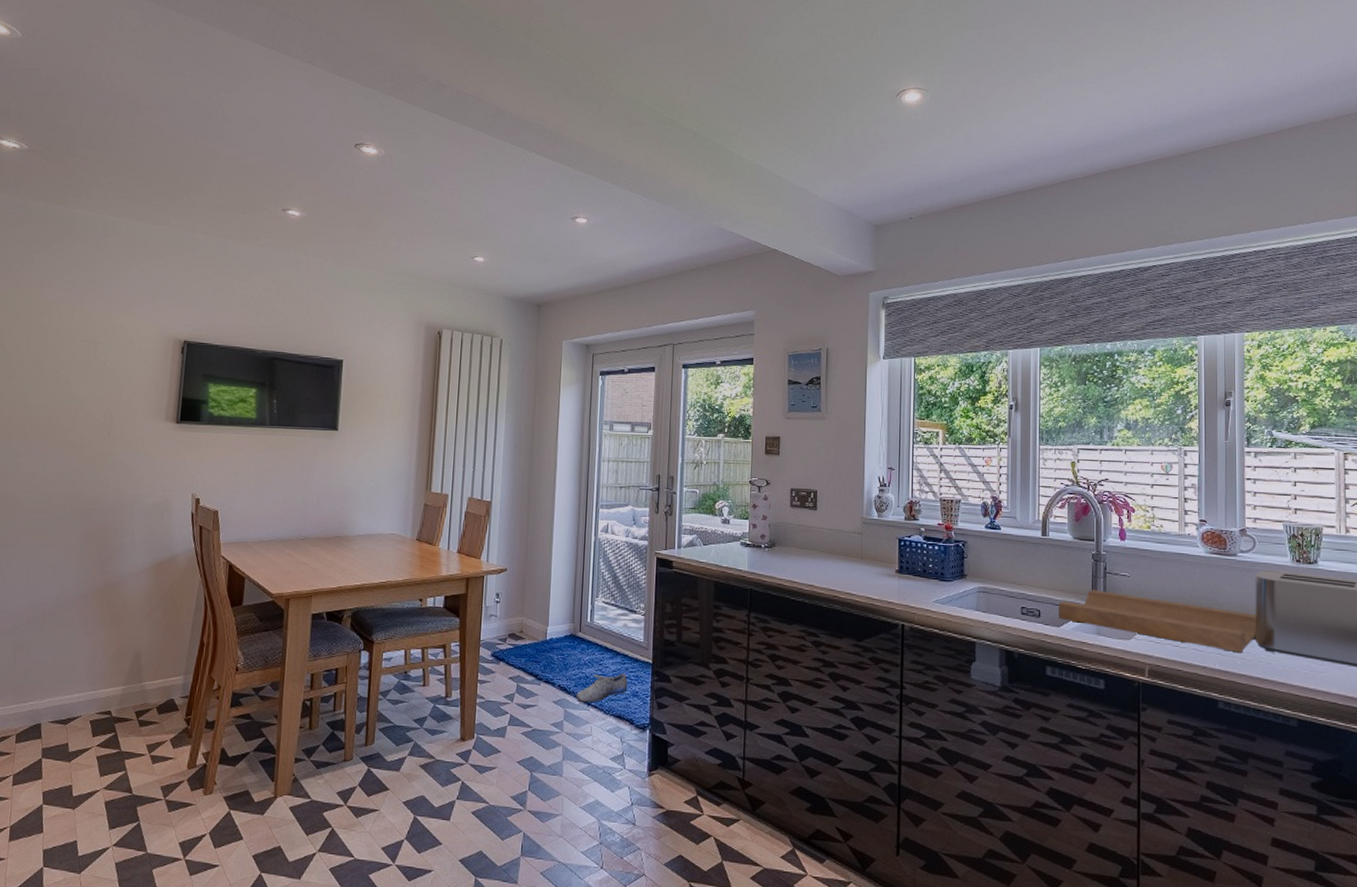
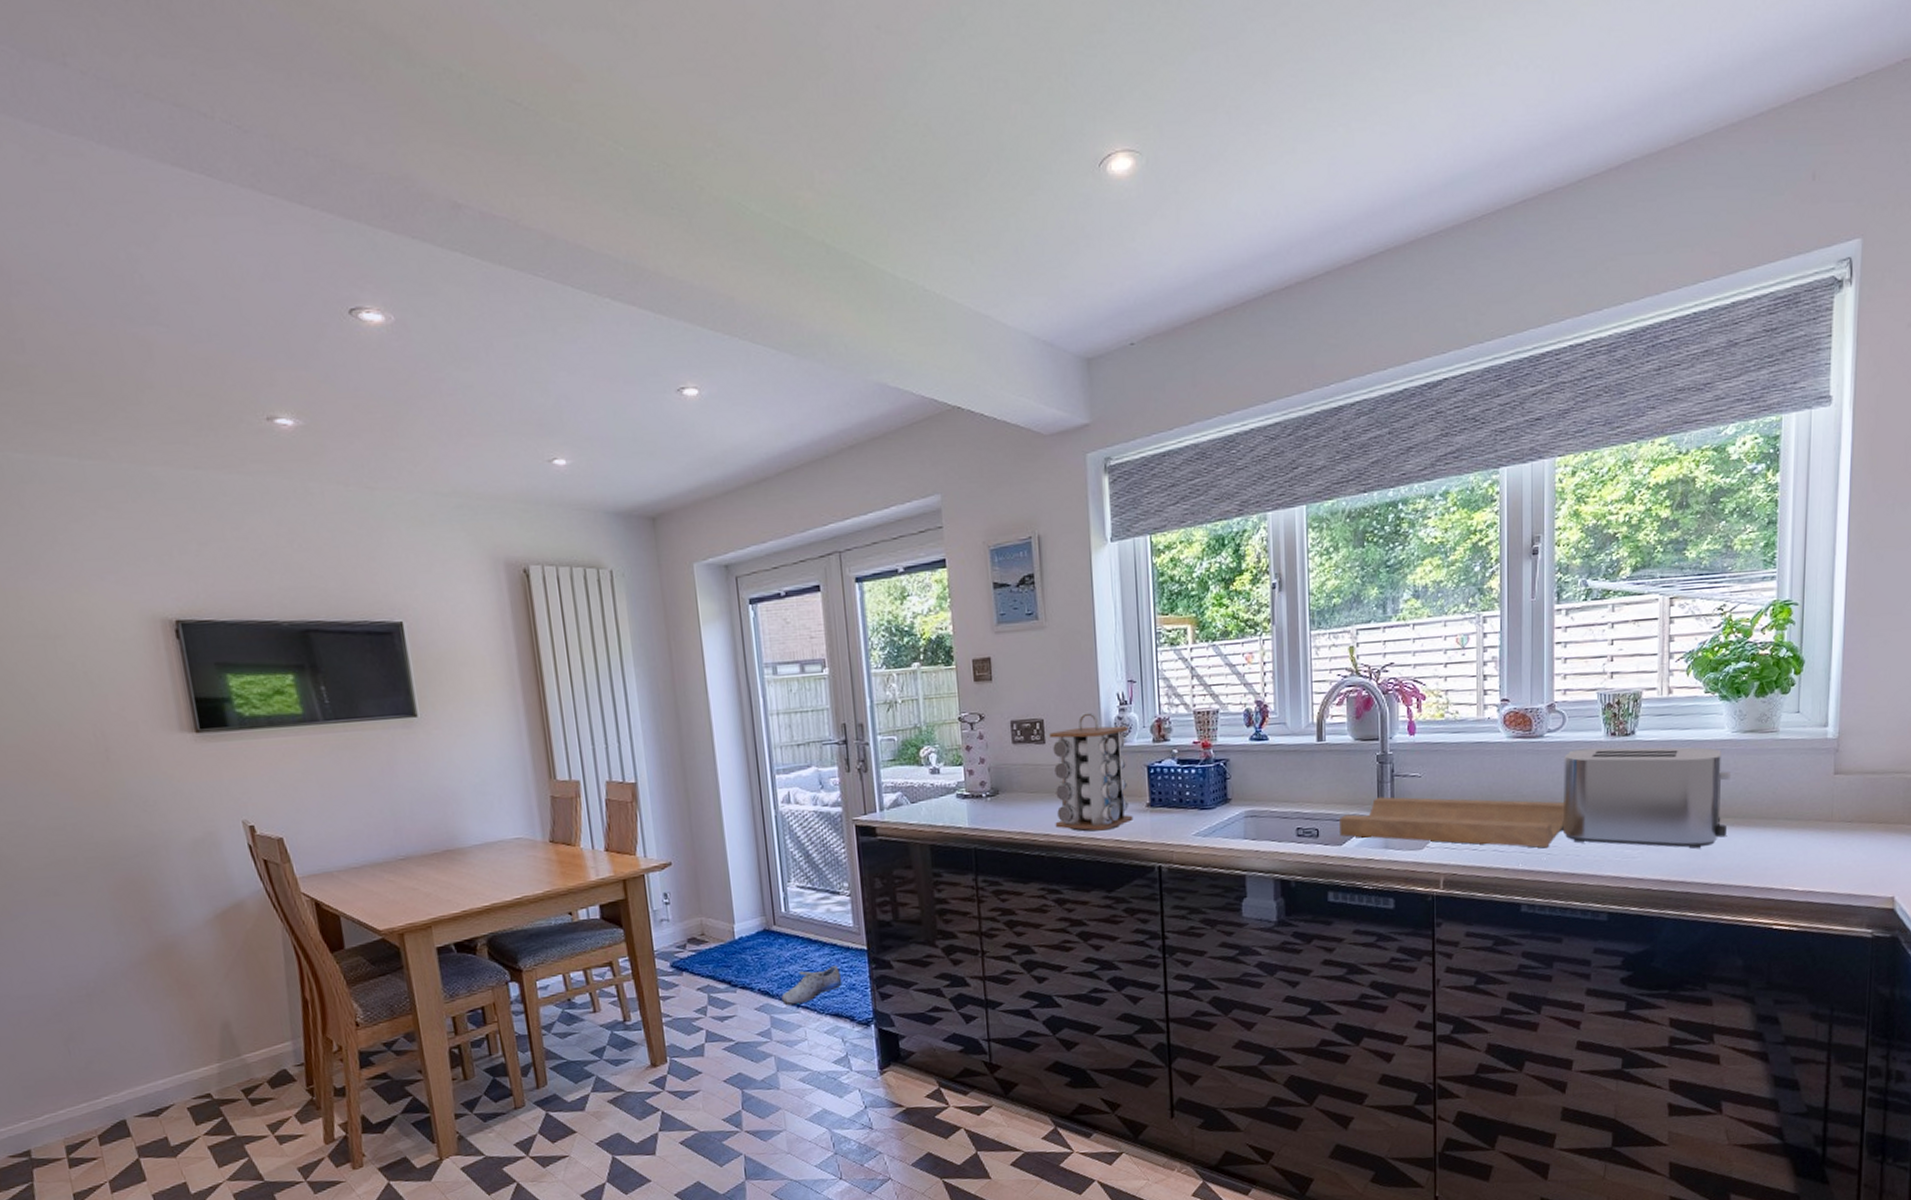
spice rack: none [819,488,886,588] -> present [1049,711,1134,832]

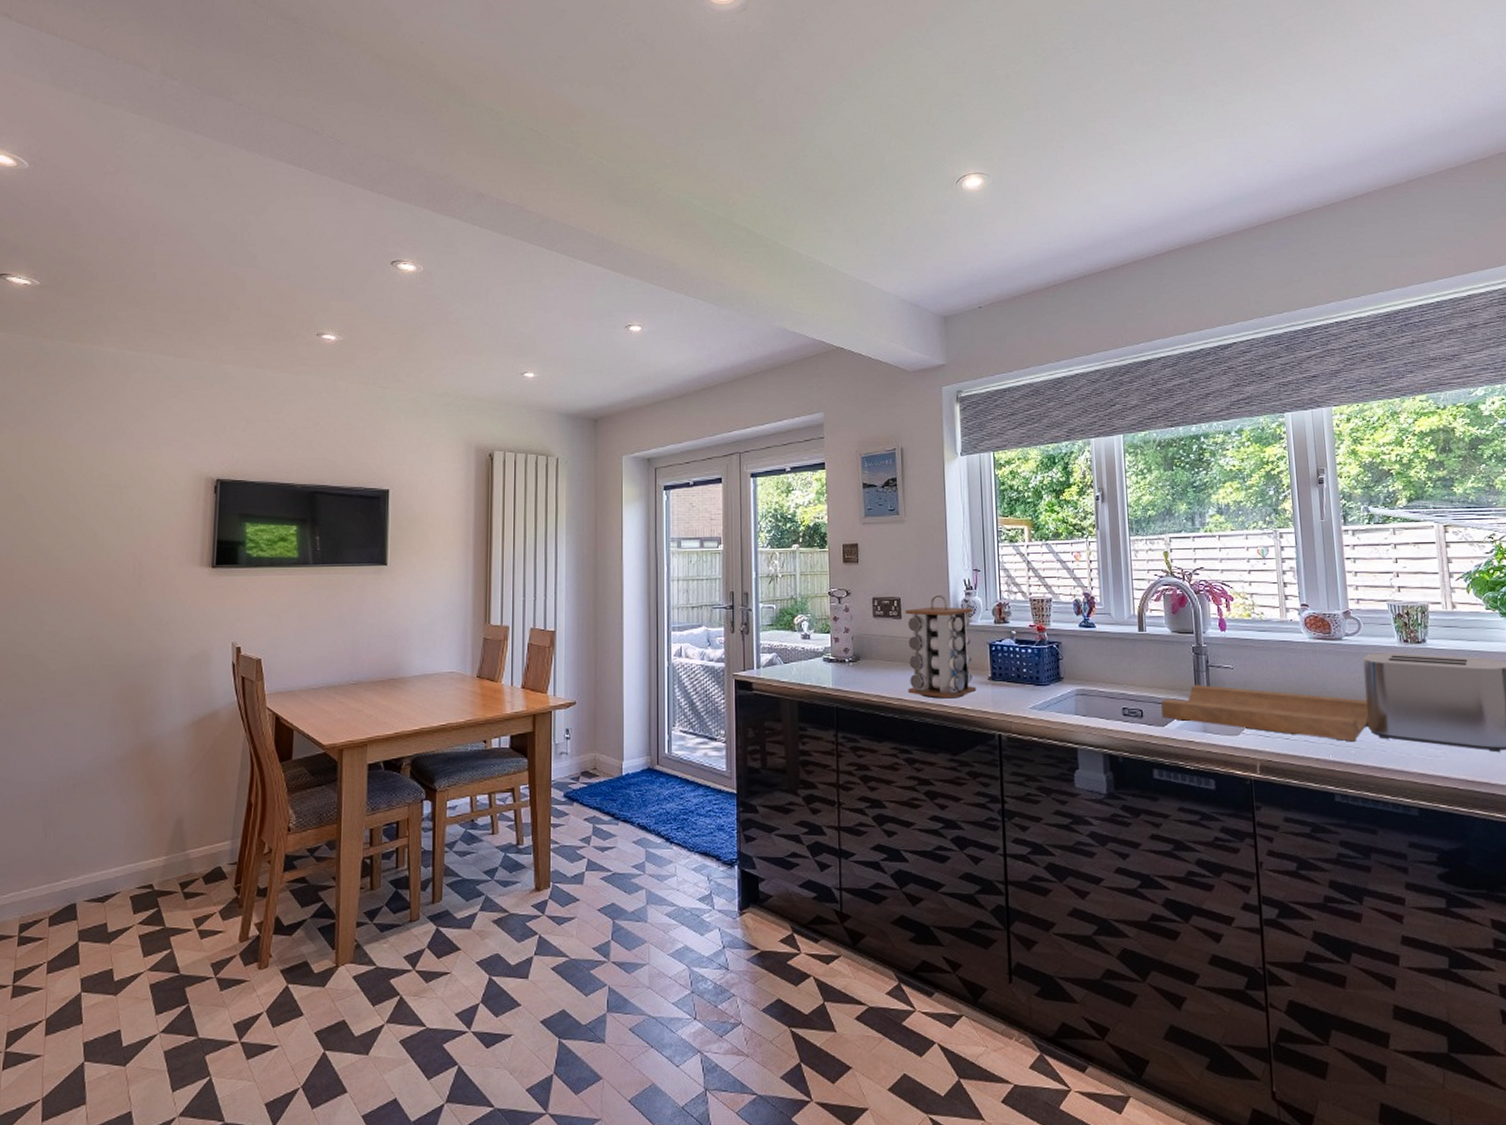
shoe: present [781,966,842,1006] -> none [657,807,712,841]

